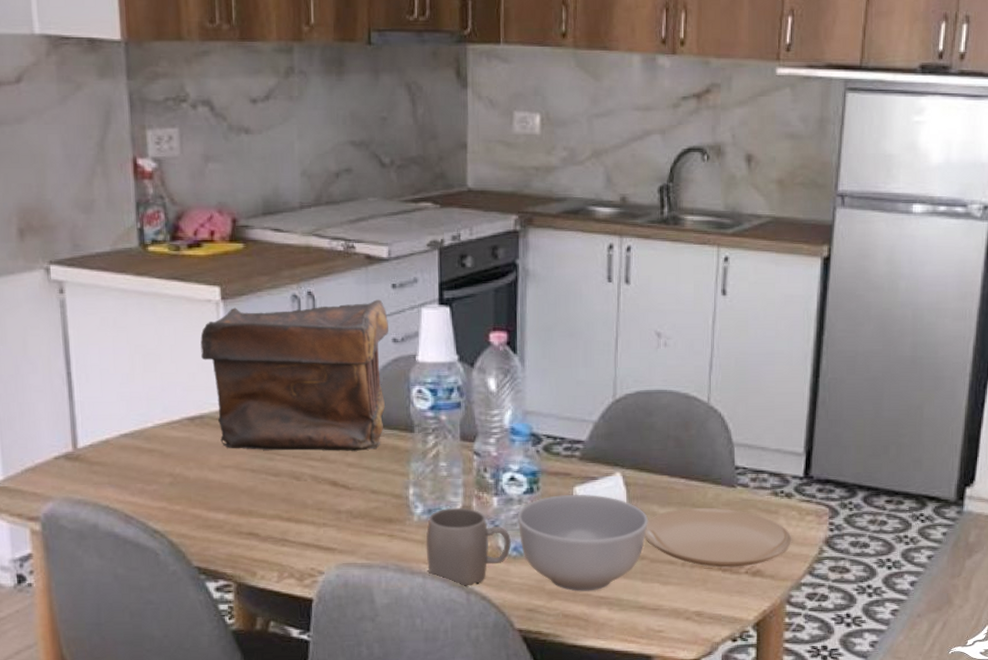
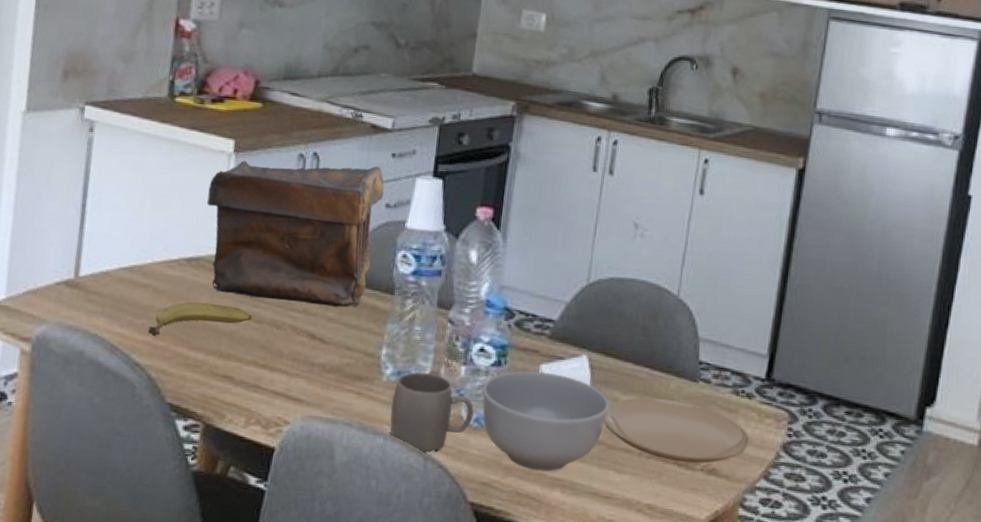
fruit: none [161,461,269,501] -> present [147,302,252,336]

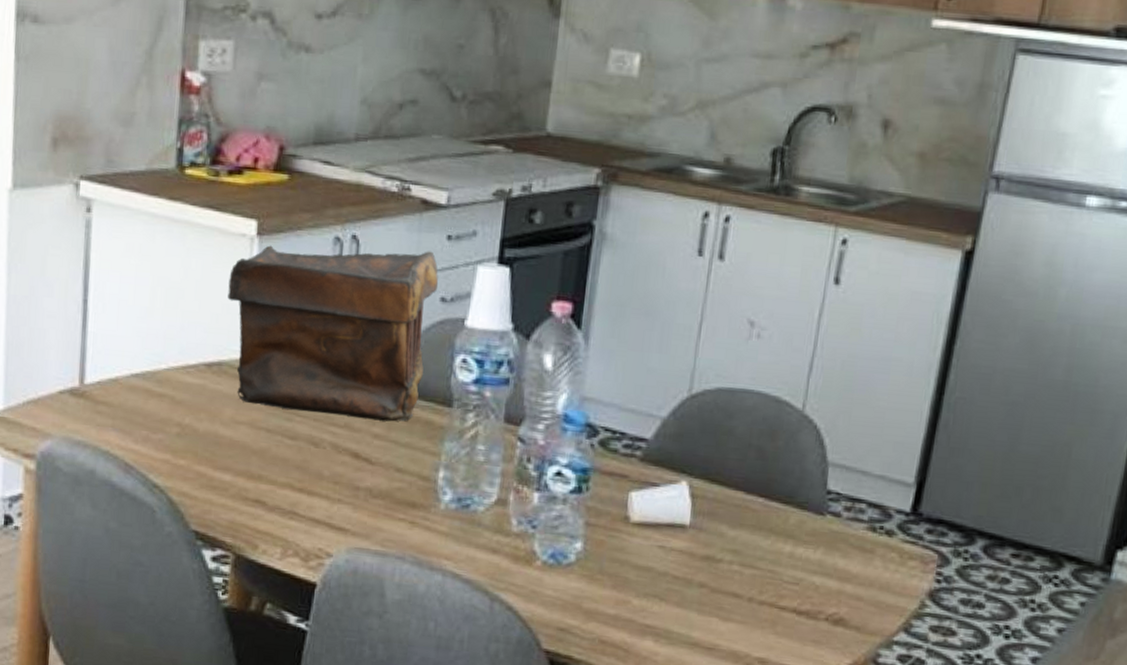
fruit: present [147,302,252,336] -> none [166,414,285,454]
mug: present [389,371,475,453] -> none [449,498,550,592]
bowl: present [482,371,610,471] -> none [559,499,715,617]
plate: present [604,397,750,463] -> none [707,532,888,612]

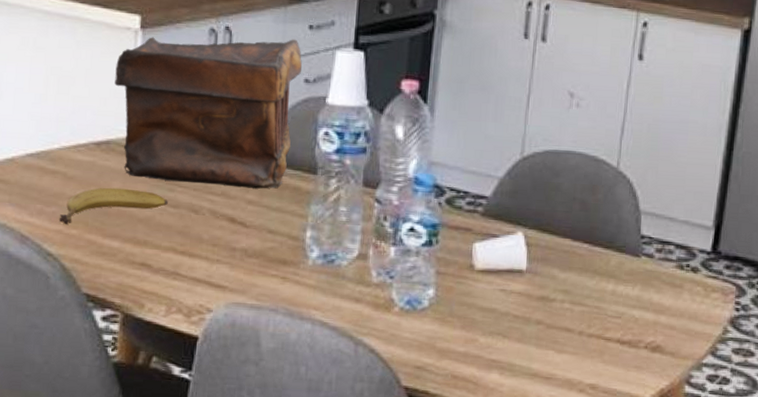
fruit: none [166,414,285,454] -> present [59,187,168,224]

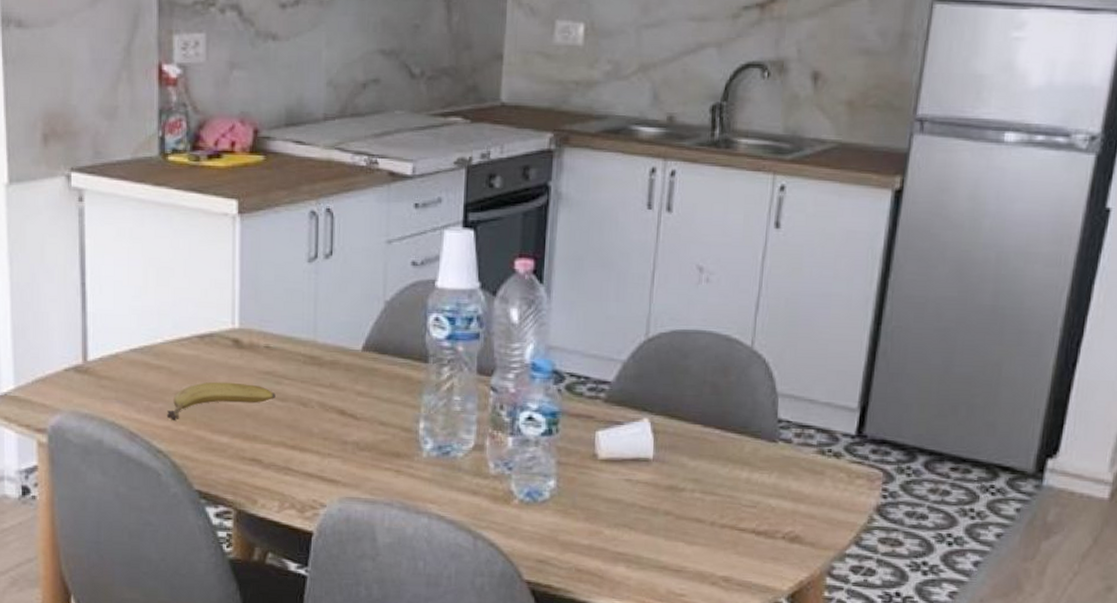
pouch: present [114,37,303,189] -> none [215,219,409,379]

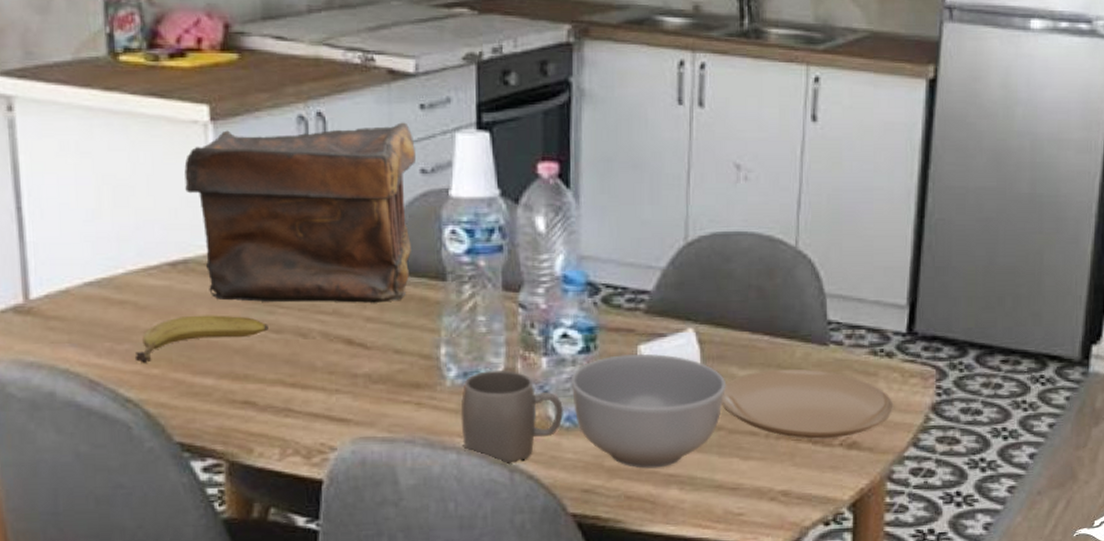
pouch: none [215,219,409,379] -> present [184,122,417,303]
mug: none [433,445,526,531] -> present [460,369,564,465]
bowl: none [533,439,677,546] -> present [570,354,727,469]
plate: none [671,461,838,531] -> present [722,368,894,439]

